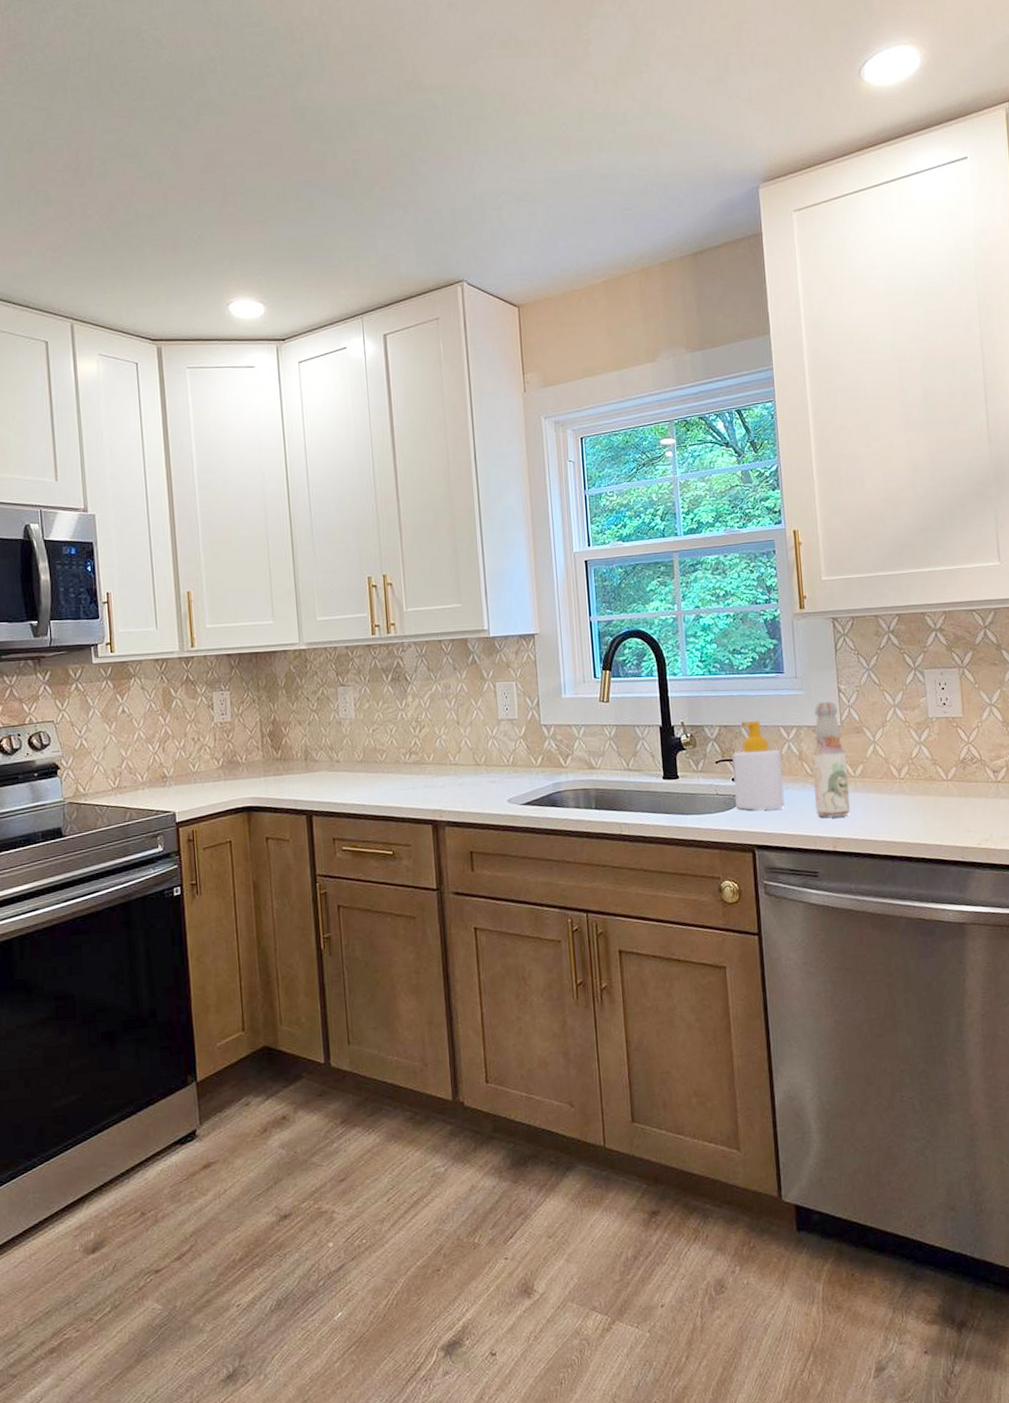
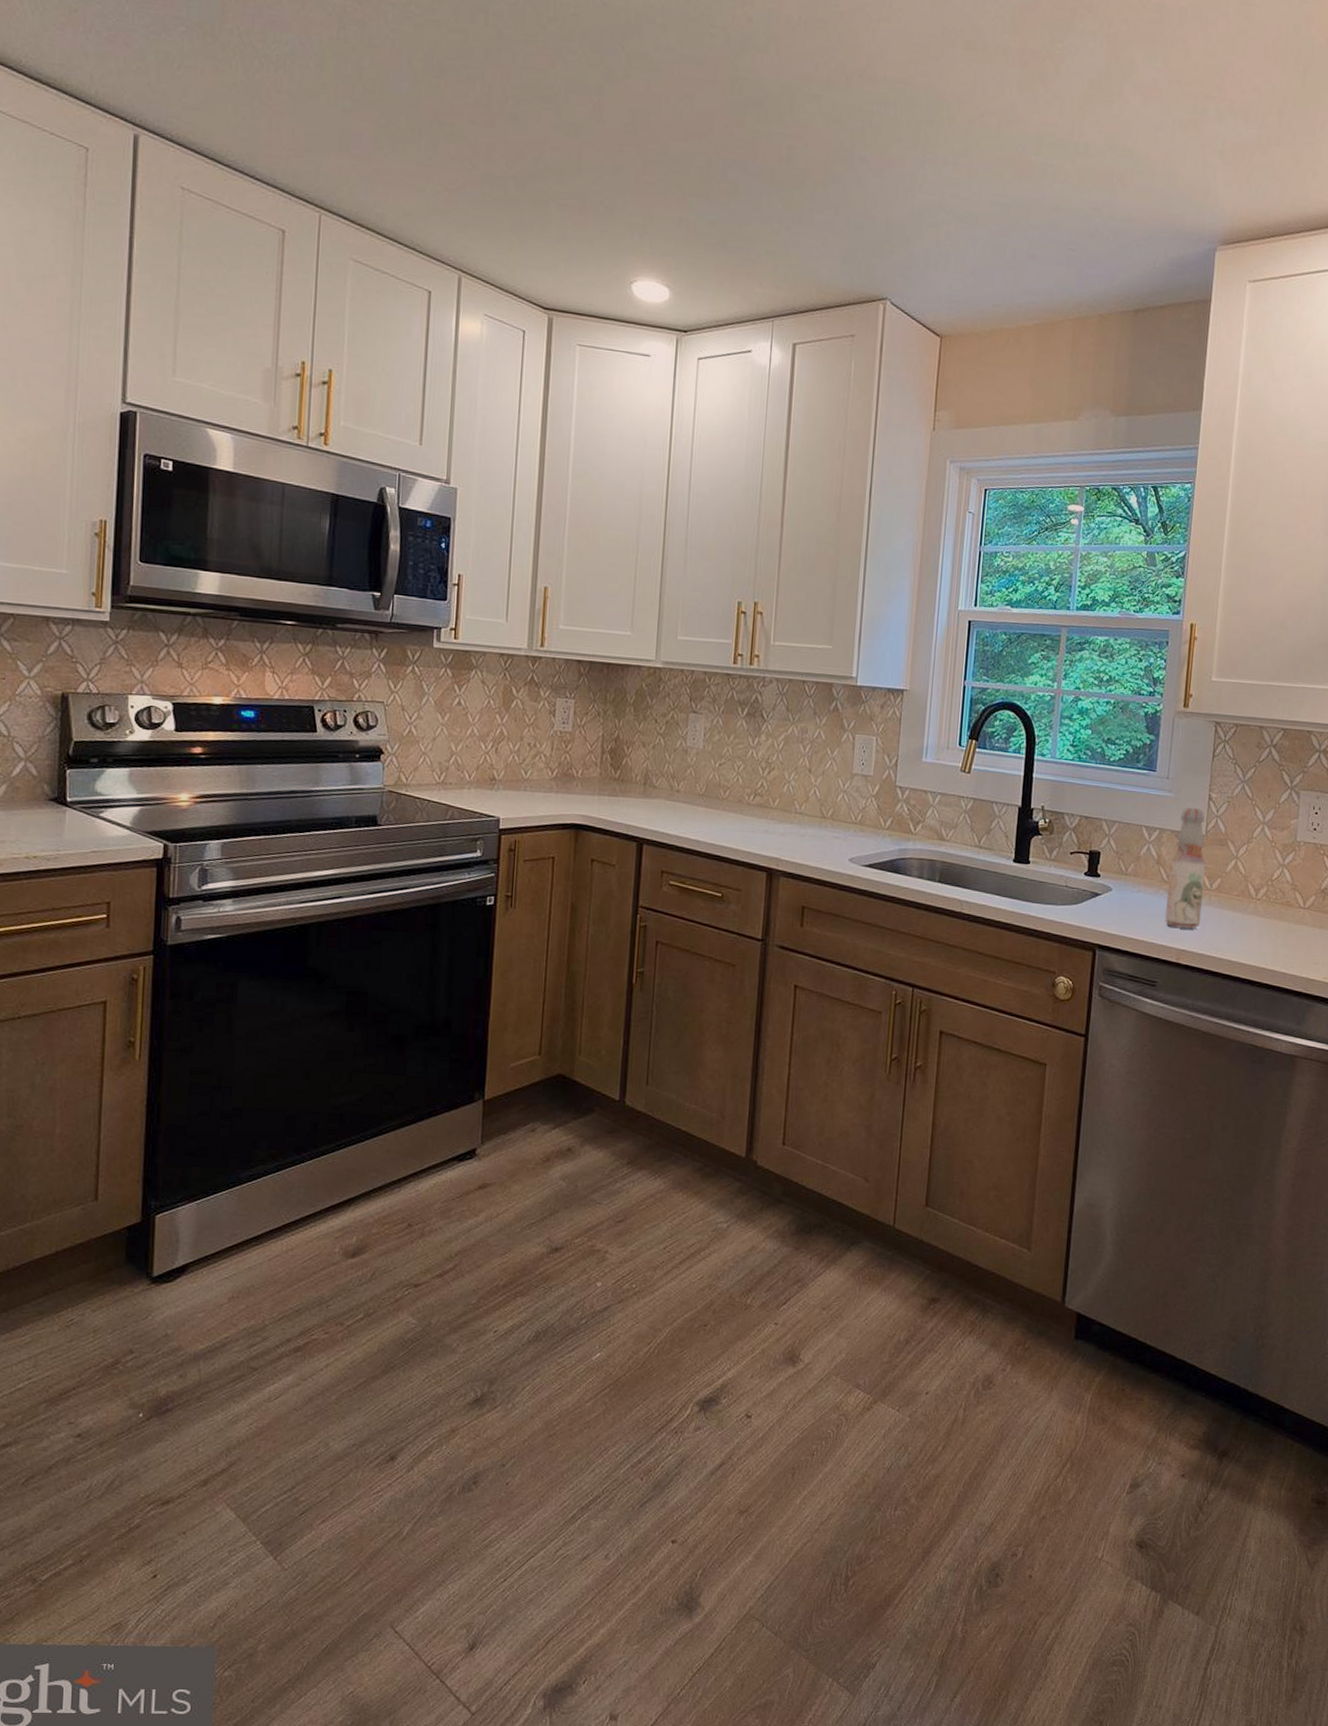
soap bottle: present [732,721,785,810] -> none [1083,816,1140,911]

